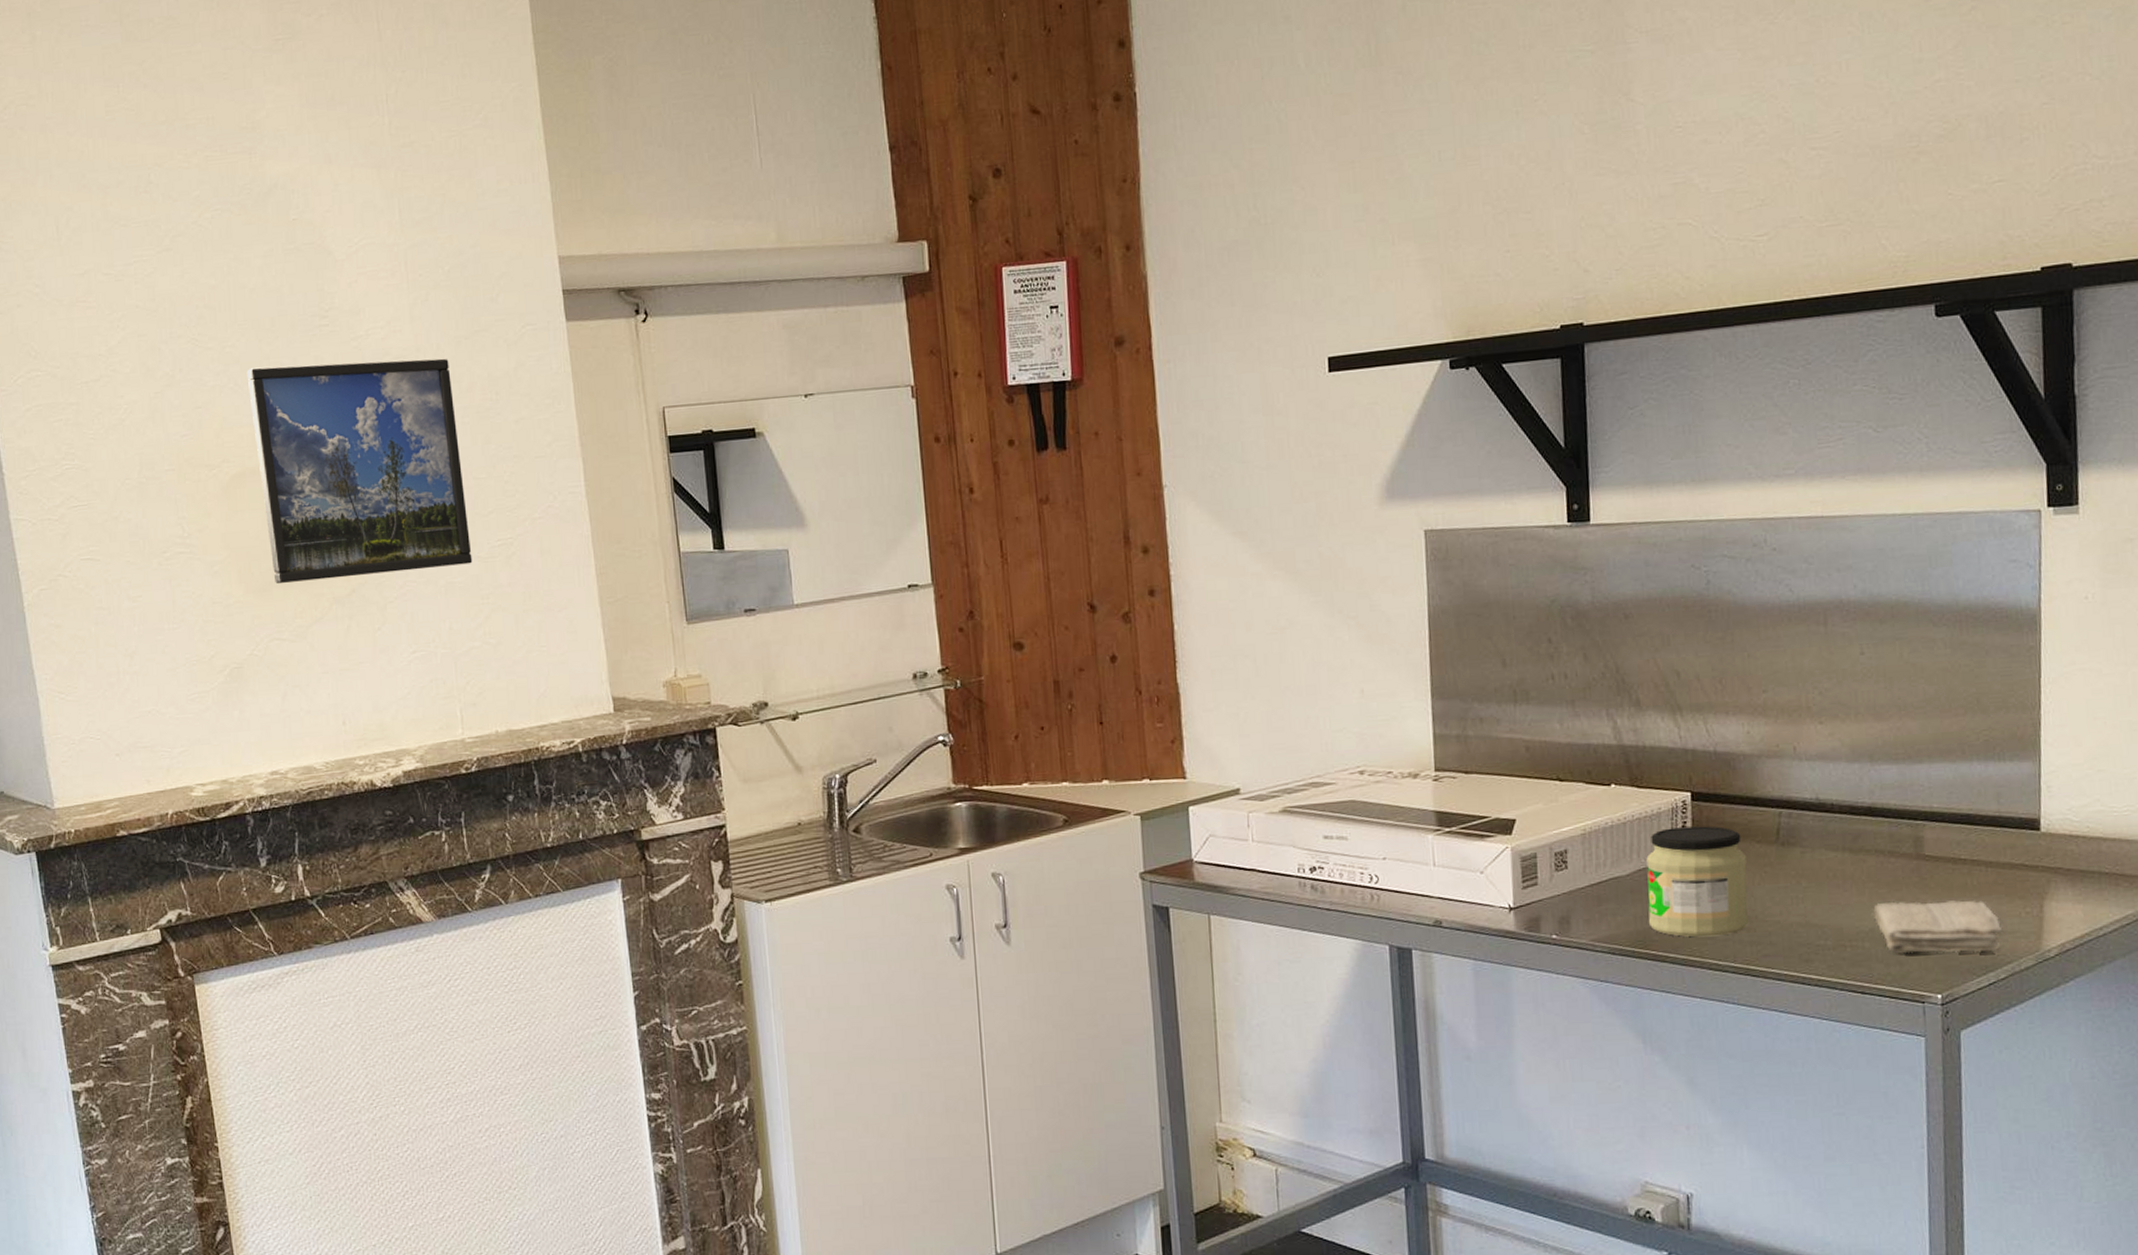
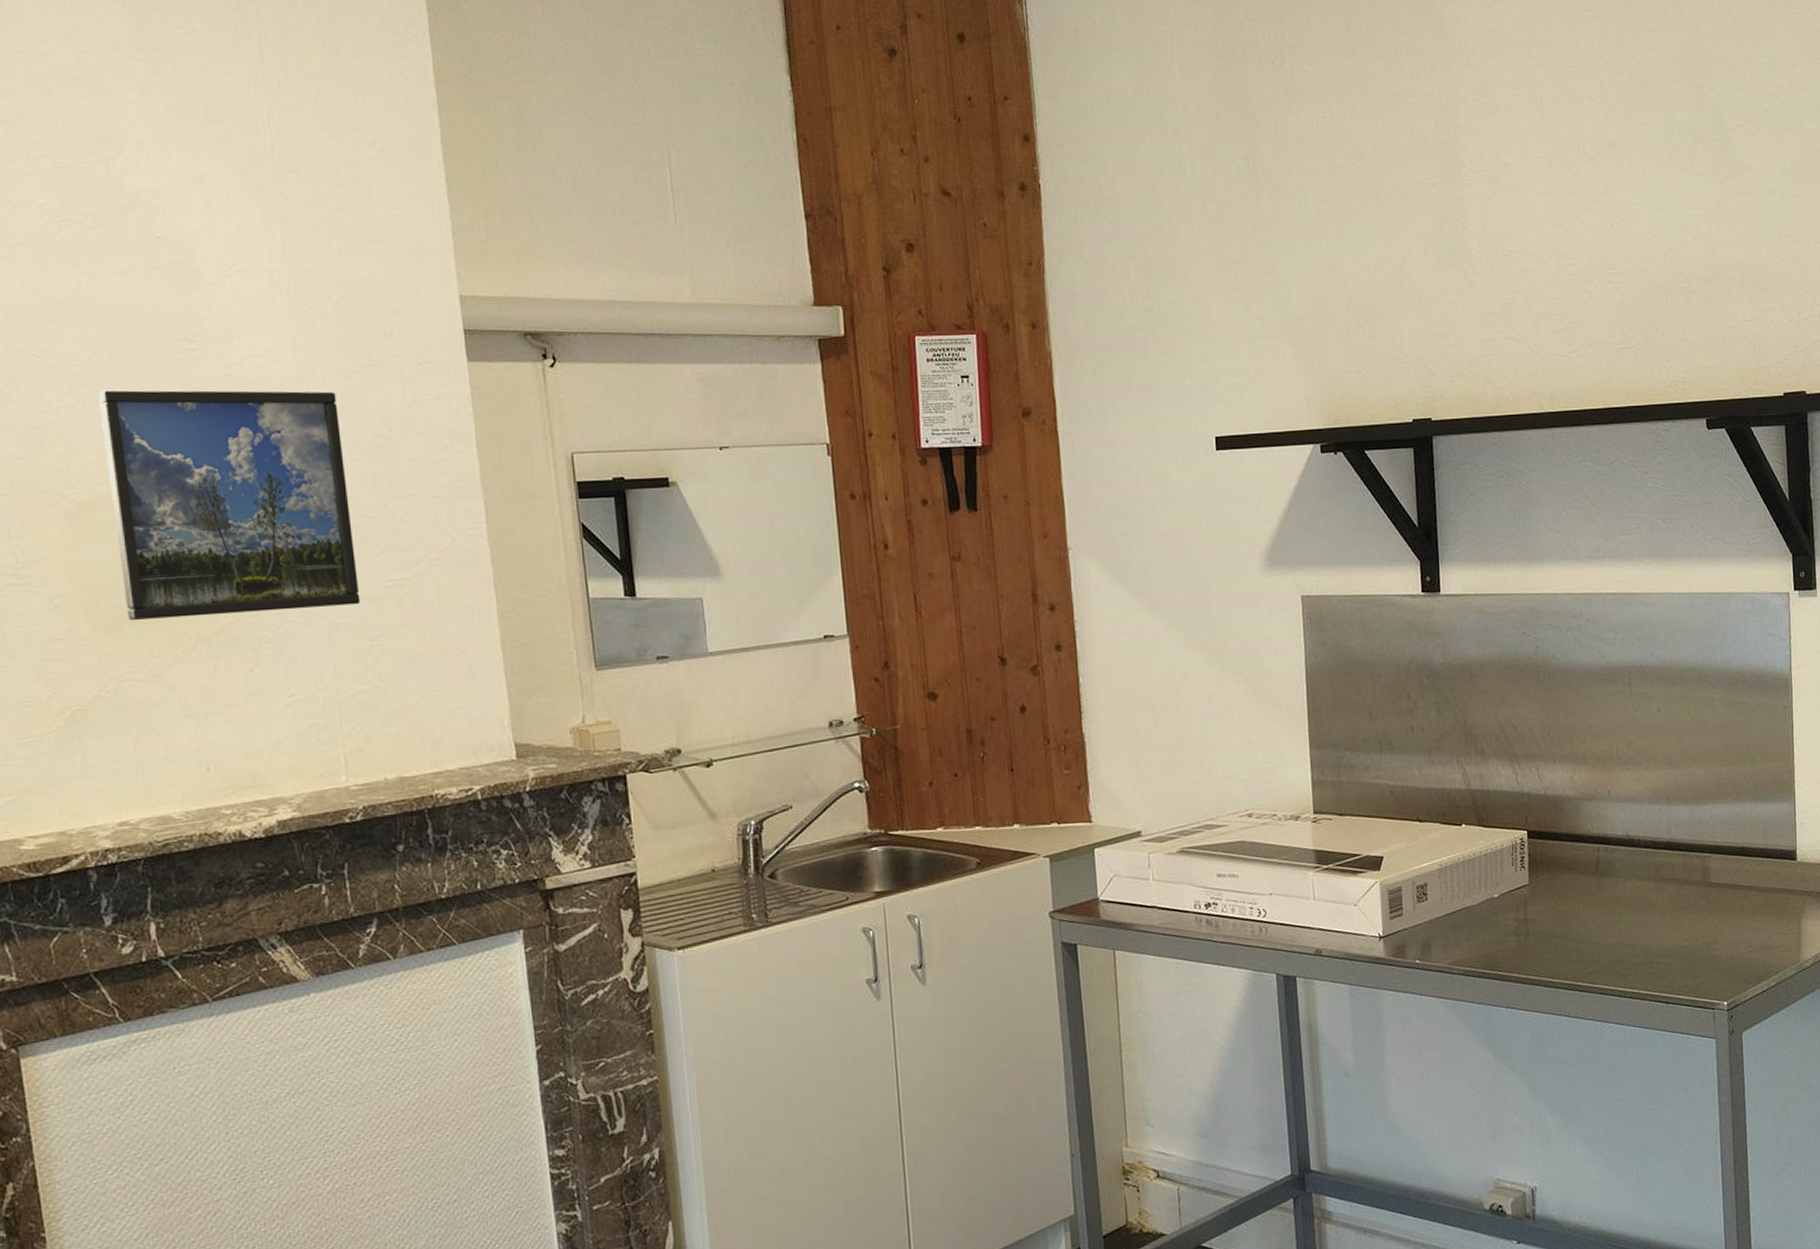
jar: present [1646,826,1748,938] -> none [1492,860,1576,959]
washcloth: present [1872,900,2002,954] -> none [1672,920,1771,968]

